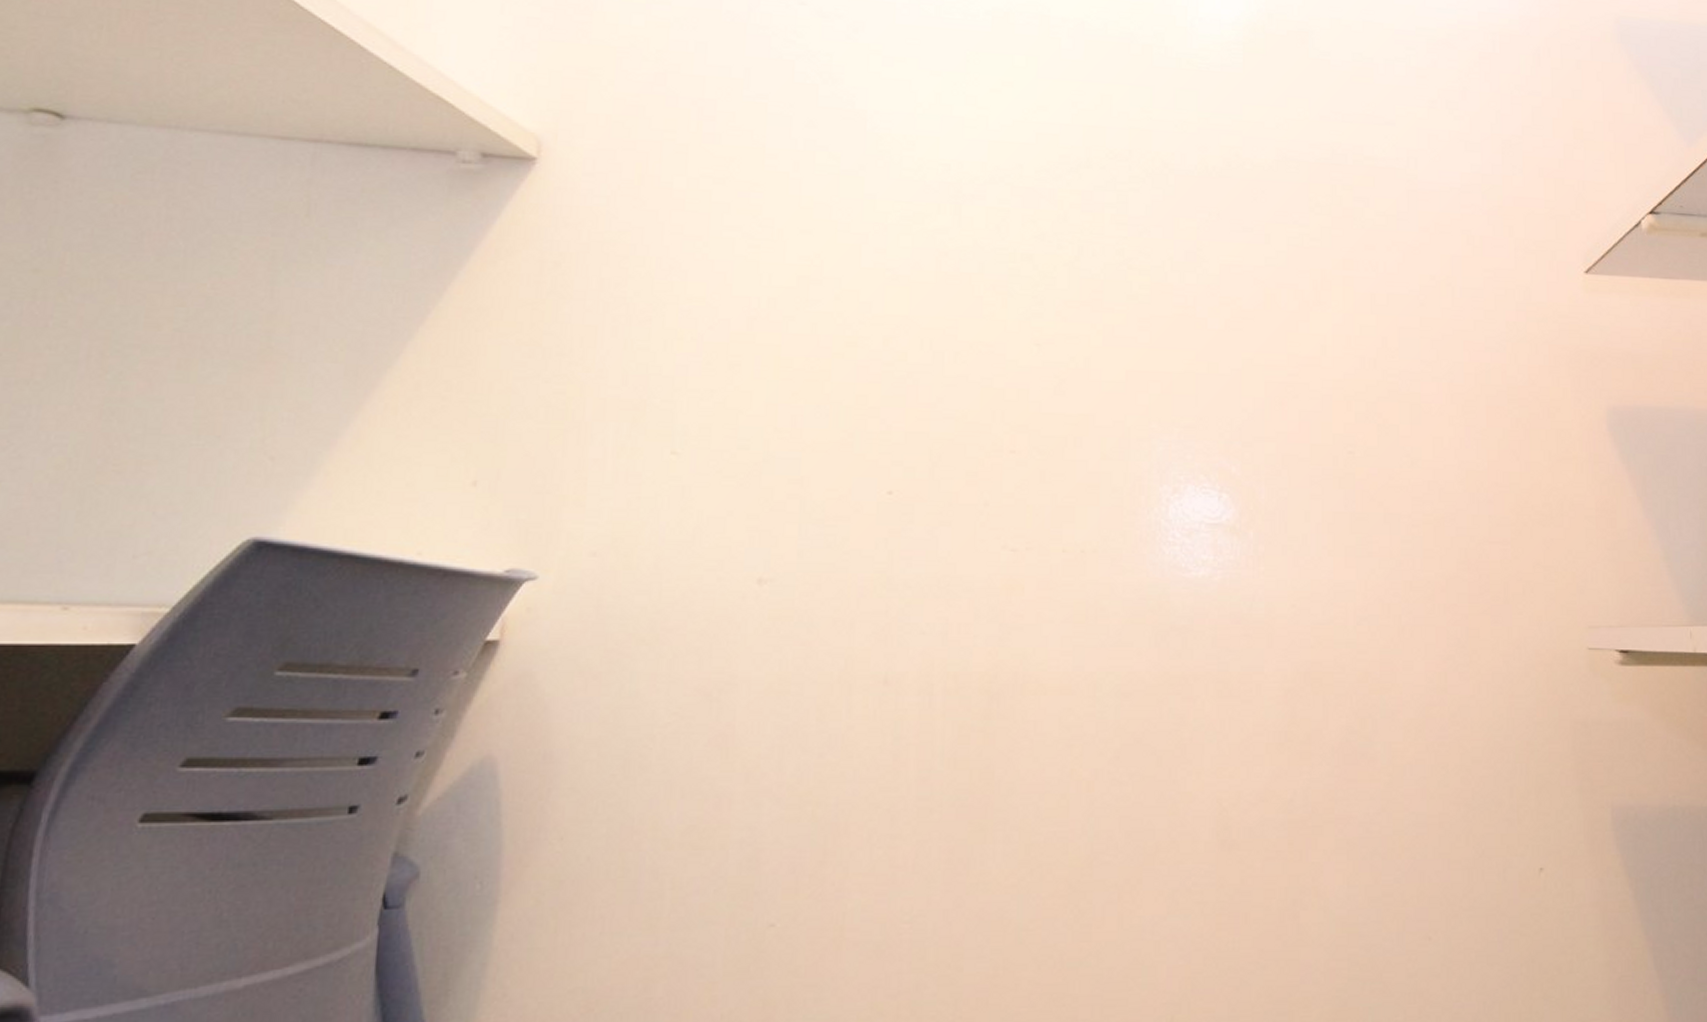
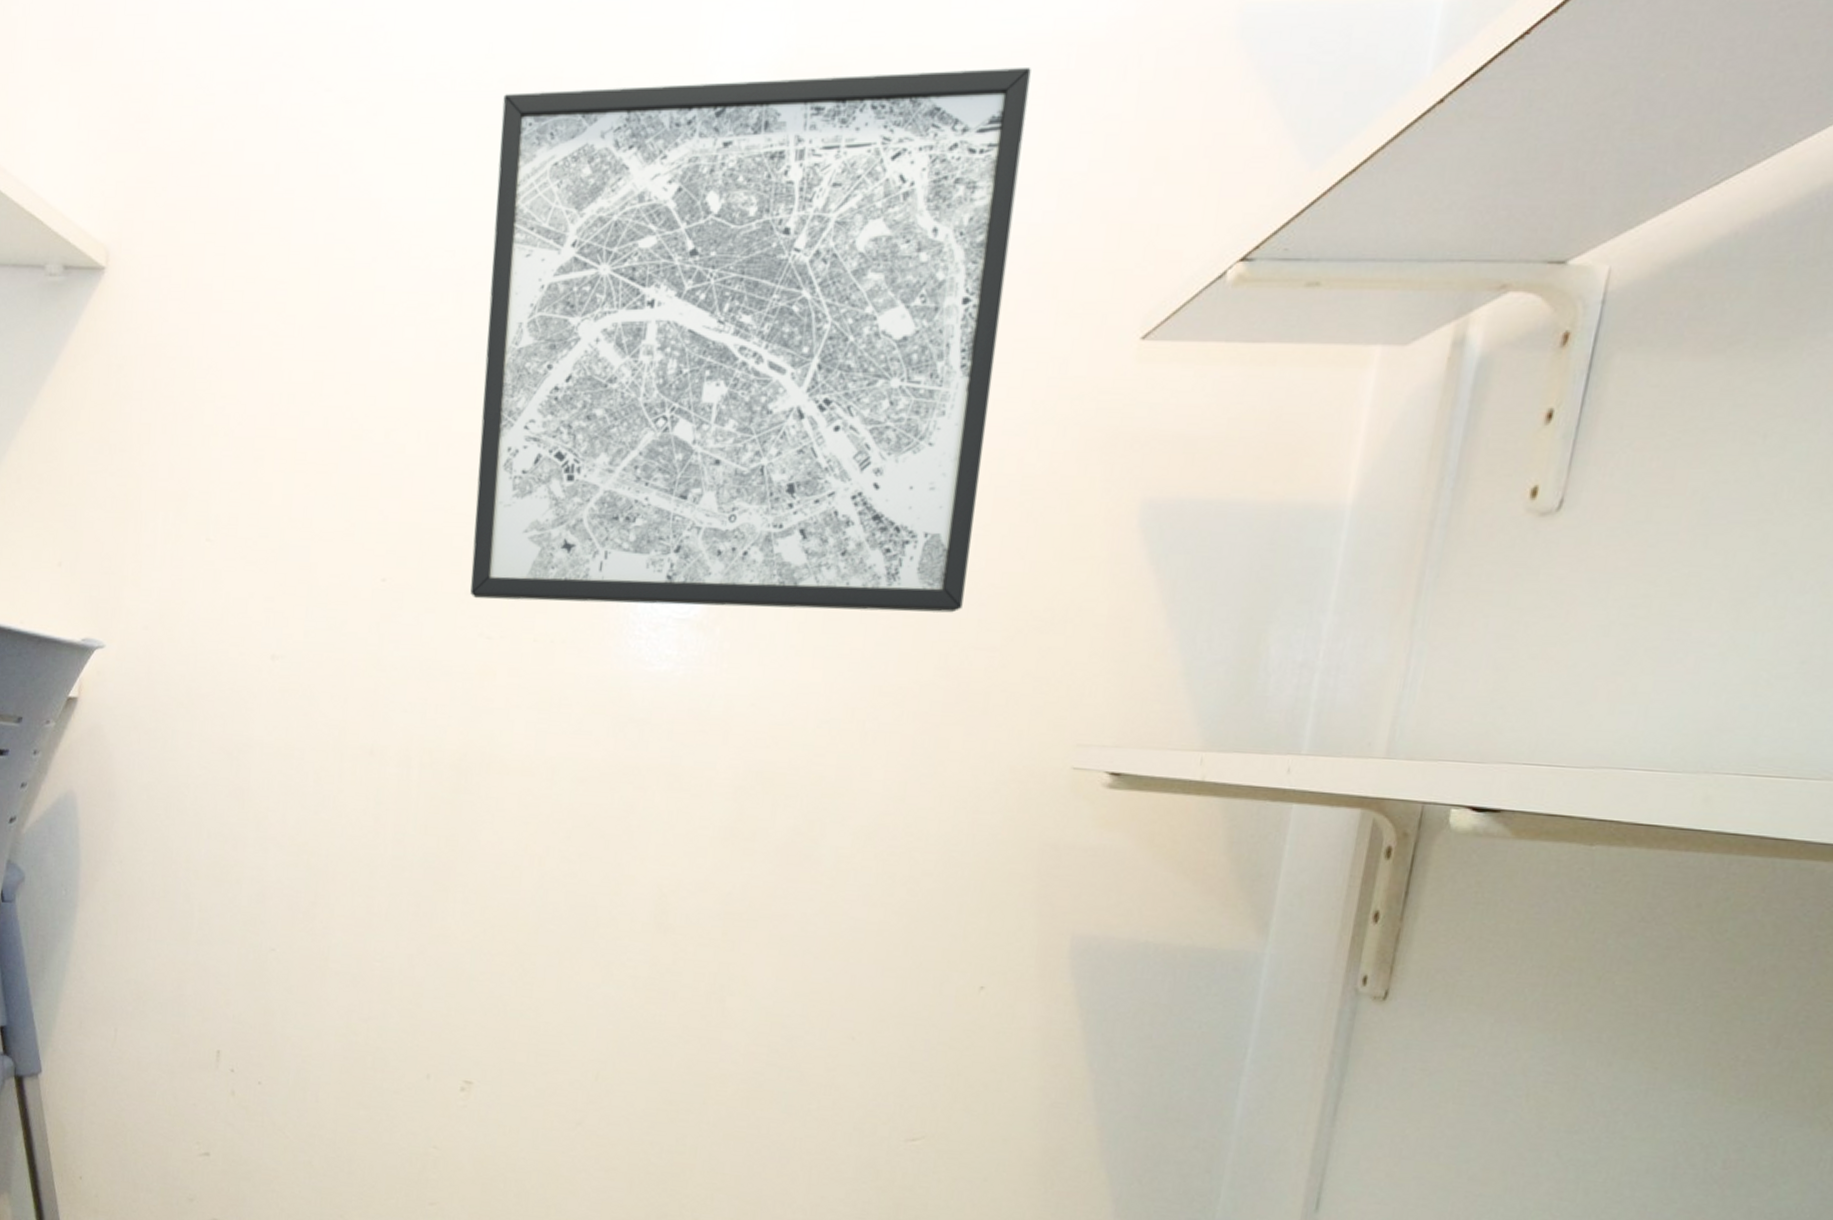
wall art: none [989,25,1473,511] -> present [470,68,1031,613]

